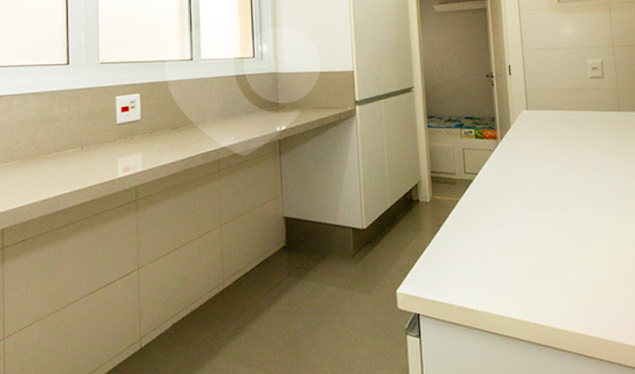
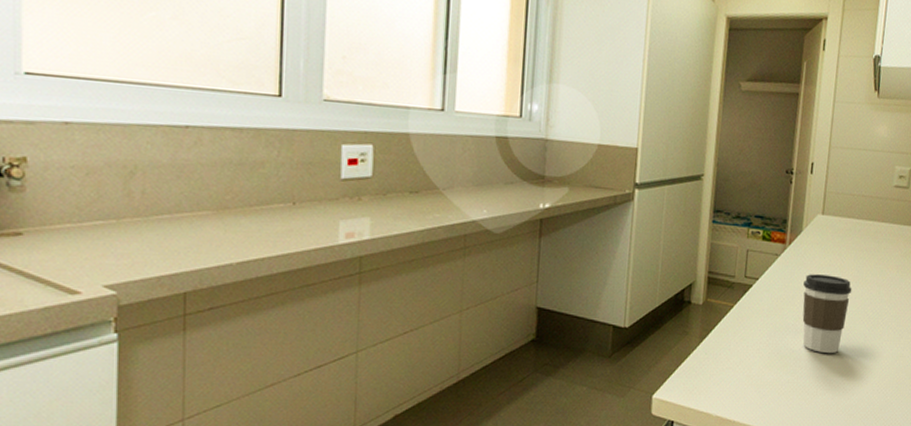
coffee cup: none [520,164,568,239] -> present [802,274,852,354]

